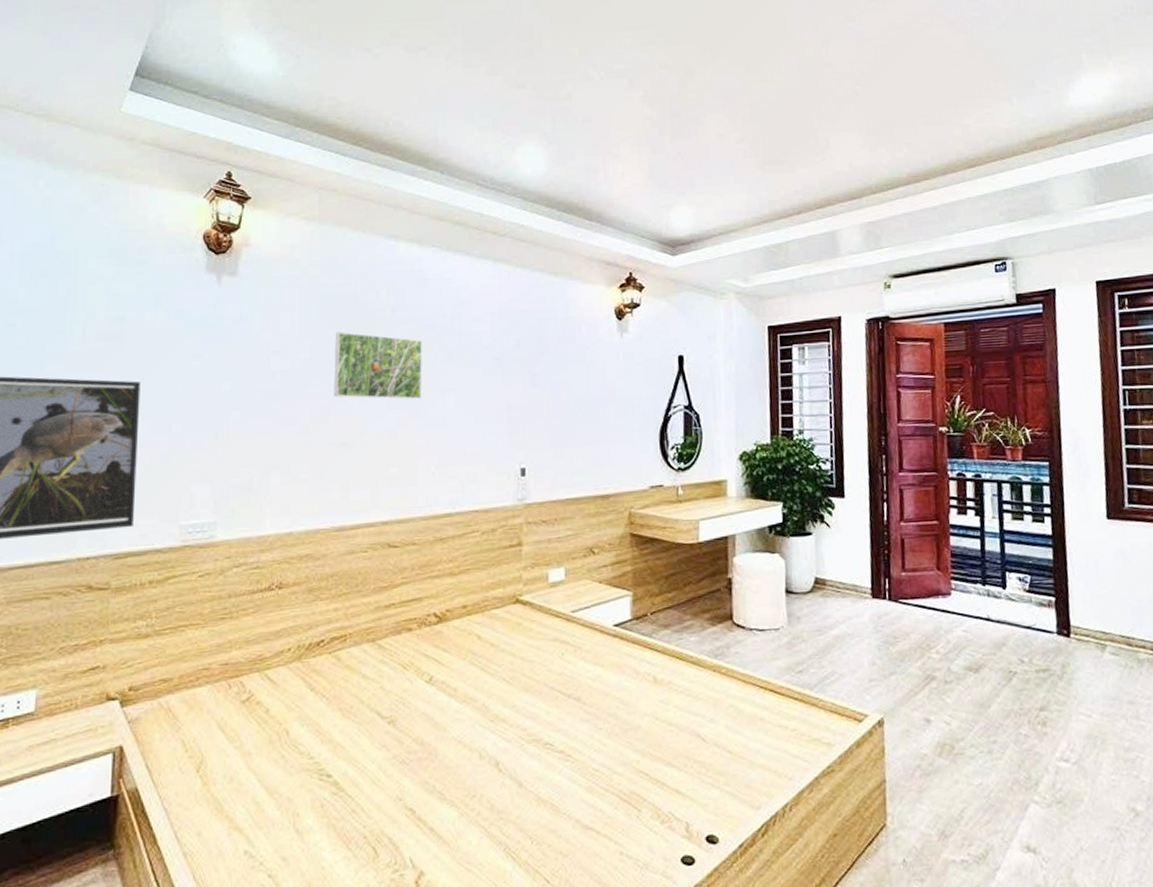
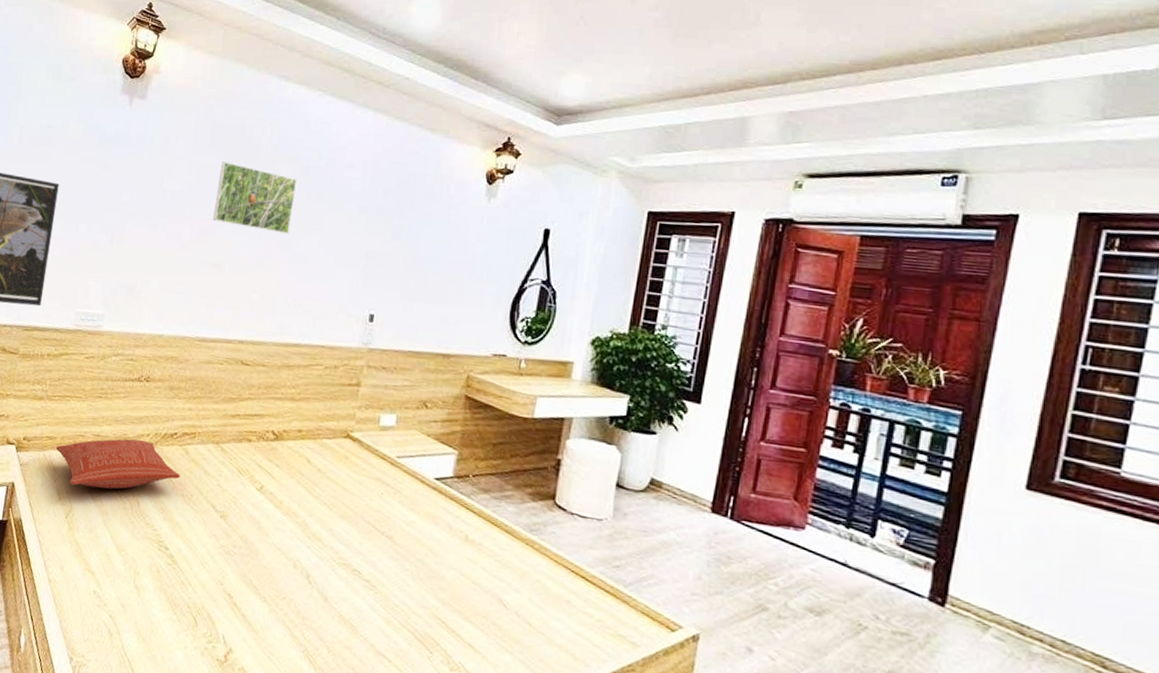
pillow: none [173,657,334,731] -> present [55,438,181,490]

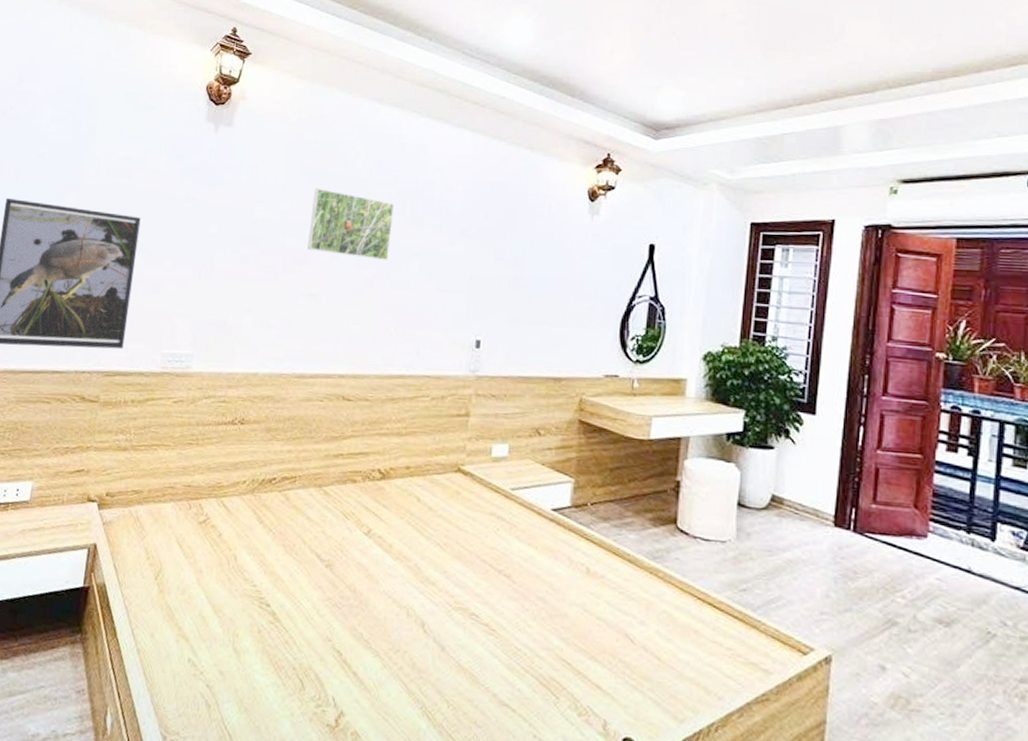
pillow: present [55,438,181,490] -> none [142,487,281,544]

